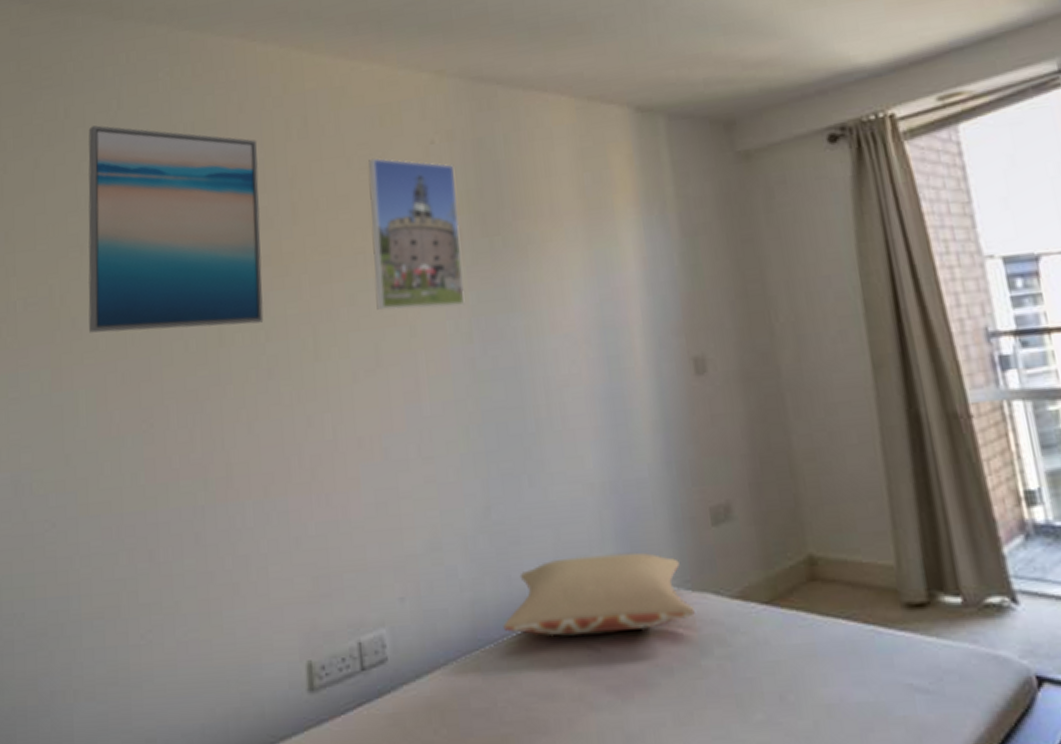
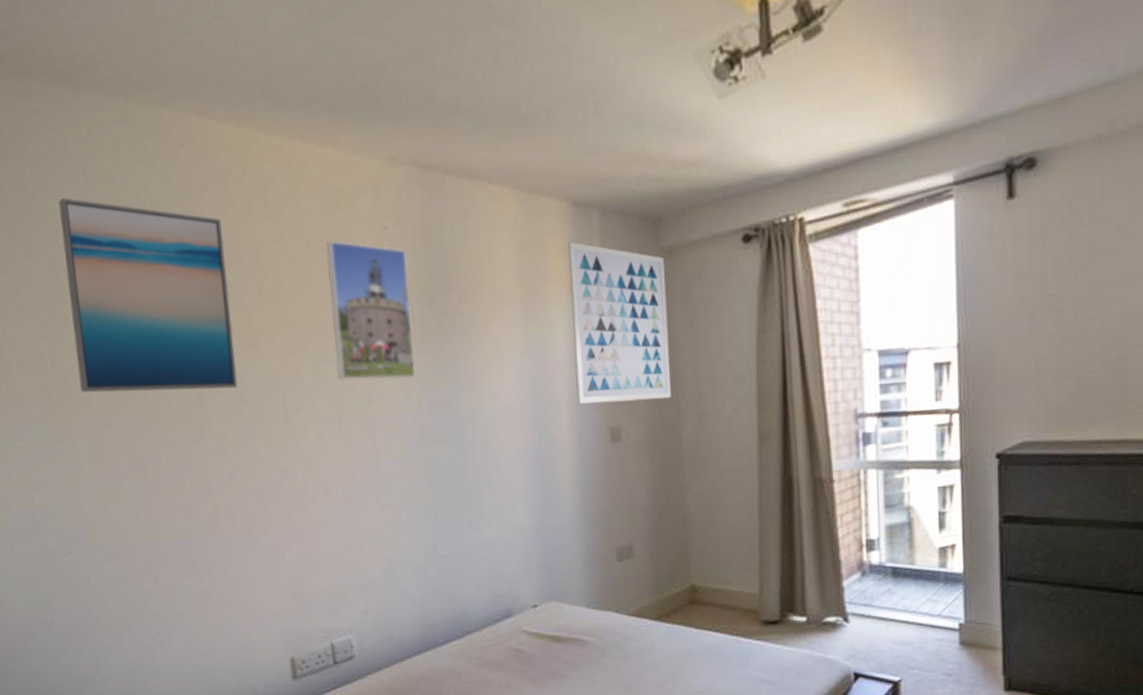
pillow: present [503,552,695,637] -> none [447,580,599,642]
wall art: none [633,149,763,330] -> present [568,241,671,404]

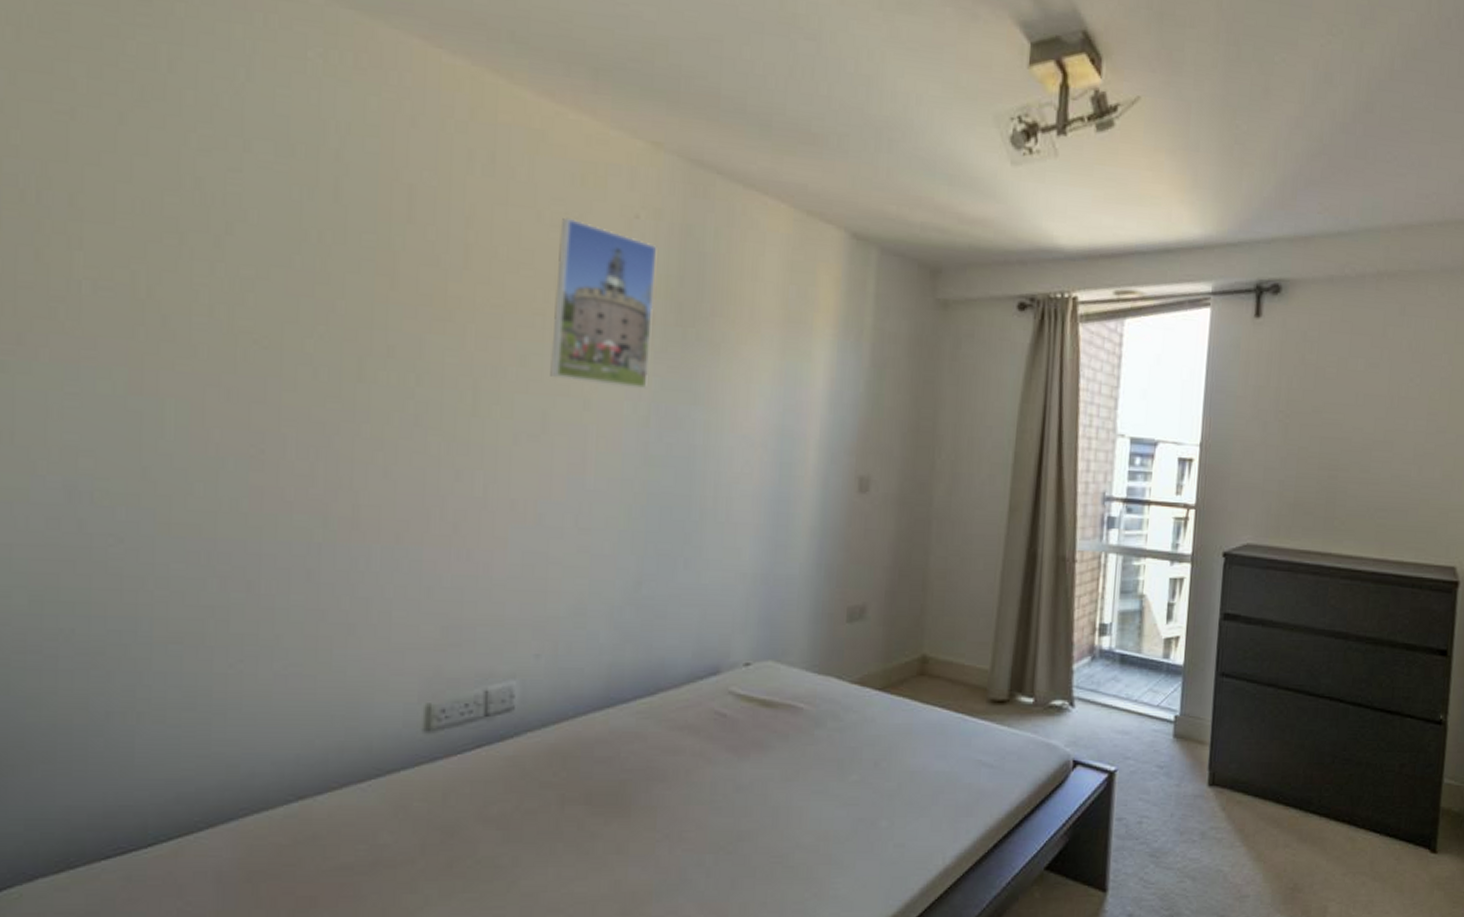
wall art: present [58,198,238,393] -> none [186,92,431,365]
wall art: present [568,241,671,404] -> none [828,274,938,455]

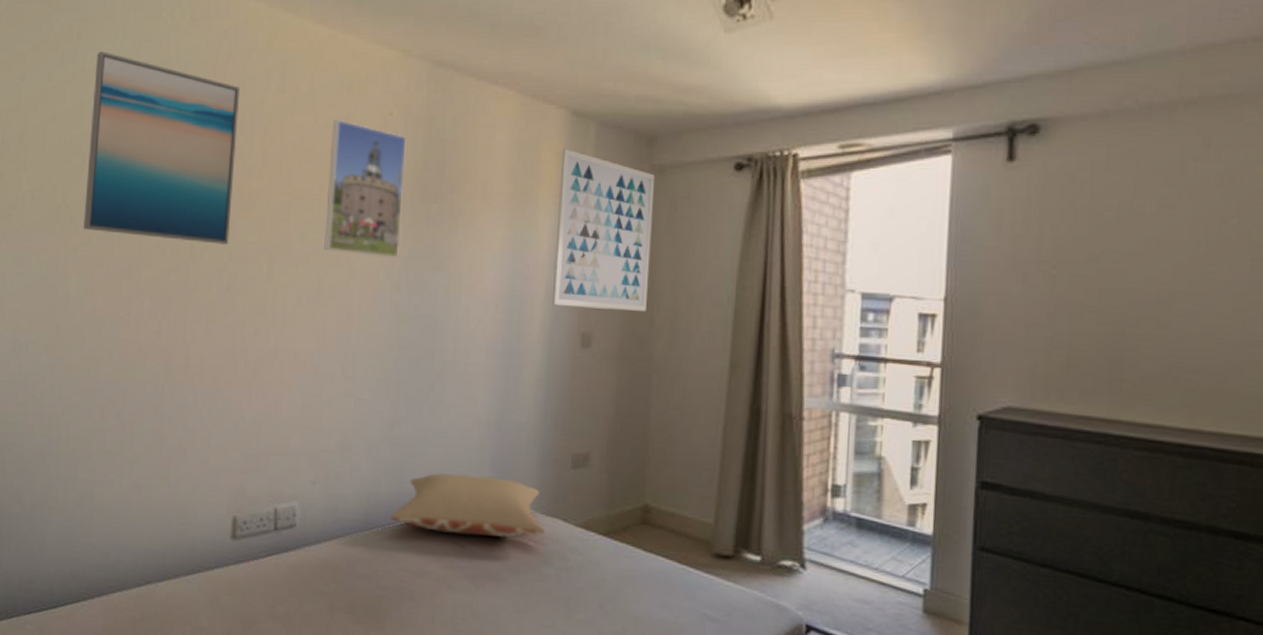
wall art: none [186,92,431,365] -> present [84,52,241,245]
pillow: none [637,635,817,702] -> present [391,473,545,538]
wall art: none [828,274,938,455] -> present [553,148,654,312]

